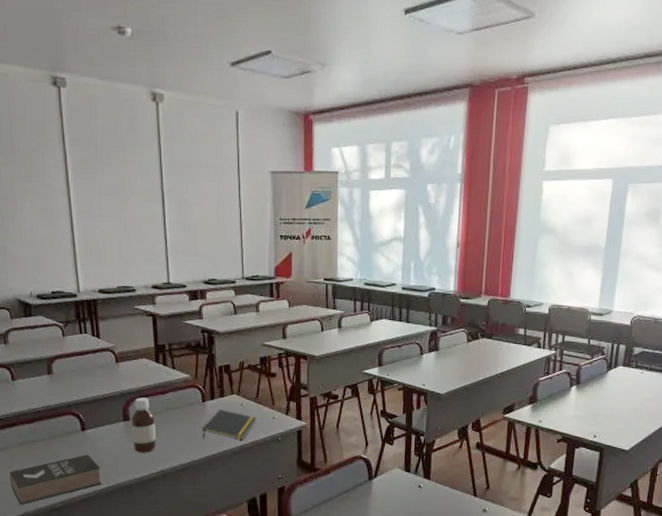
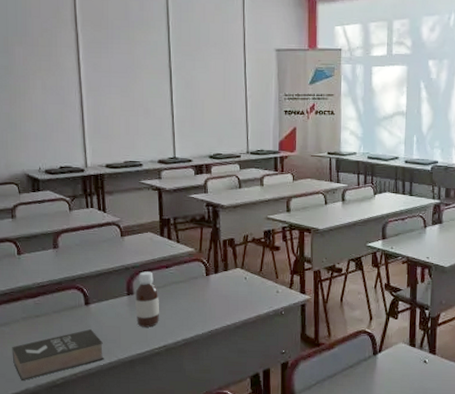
notepad: present [202,410,257,440] -> none [205,283,260,315]

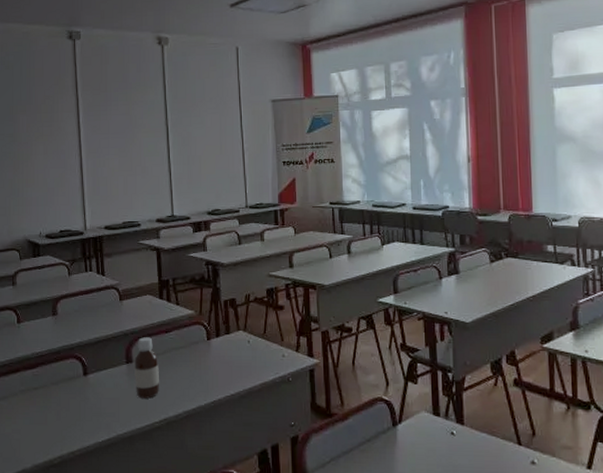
book: present [12,329,104,381] -> none [9,402,103,461]

